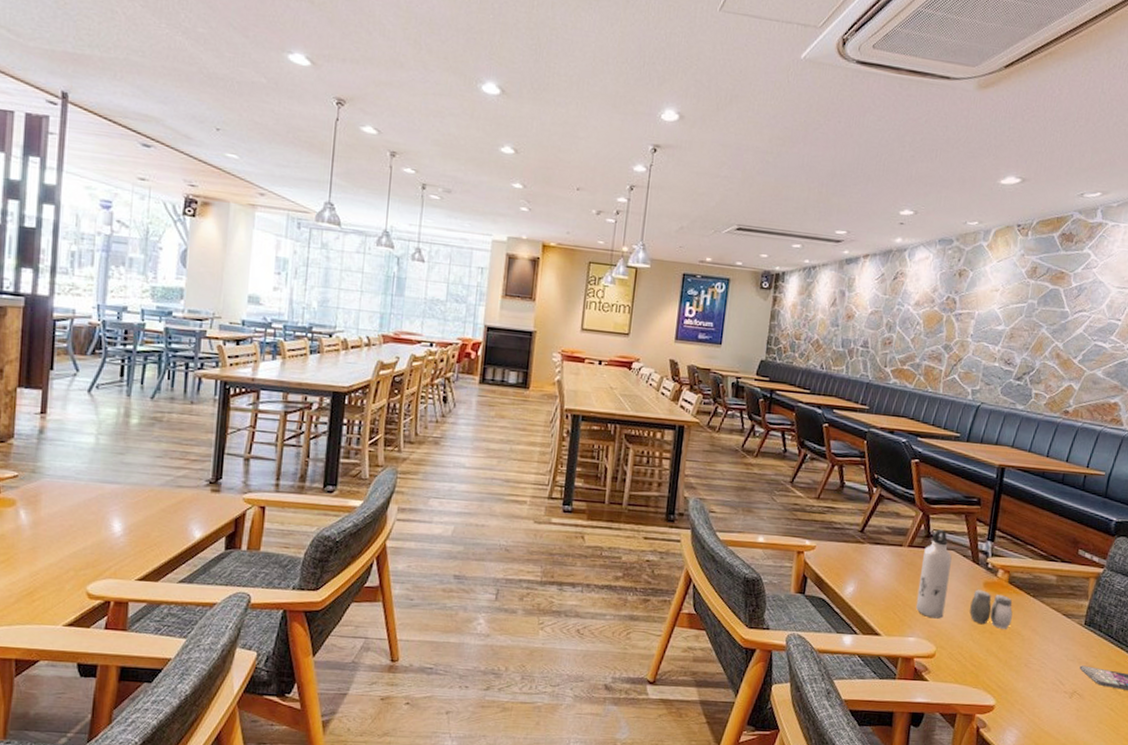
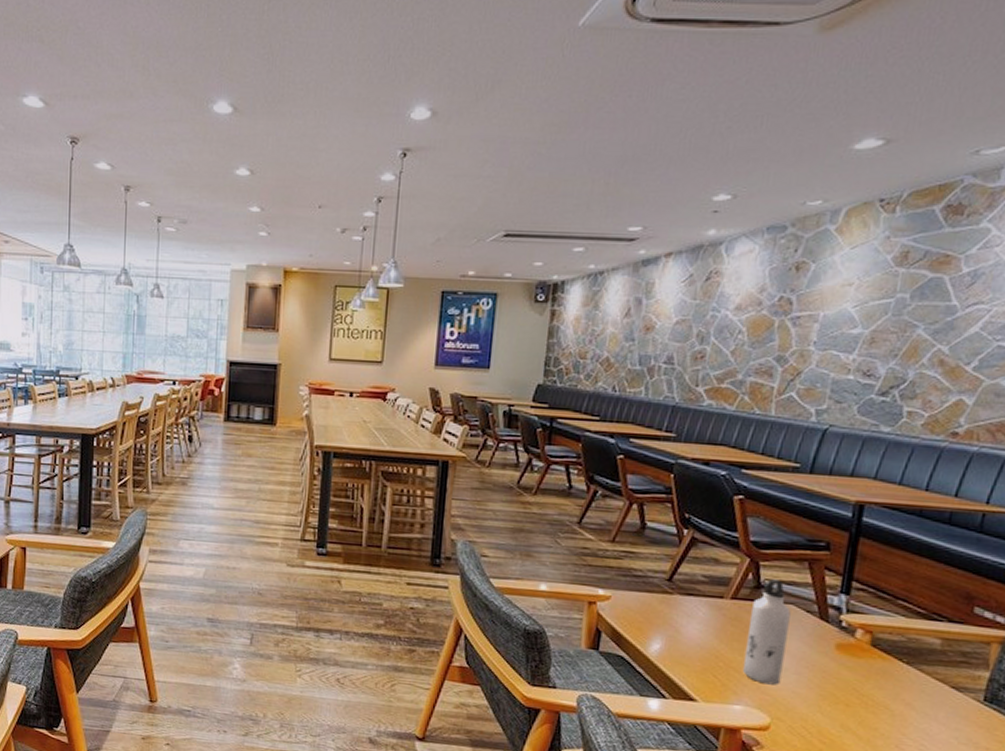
salt and pepper shaker: present [969,589,1013,629] -> none [816,652,878,702]

